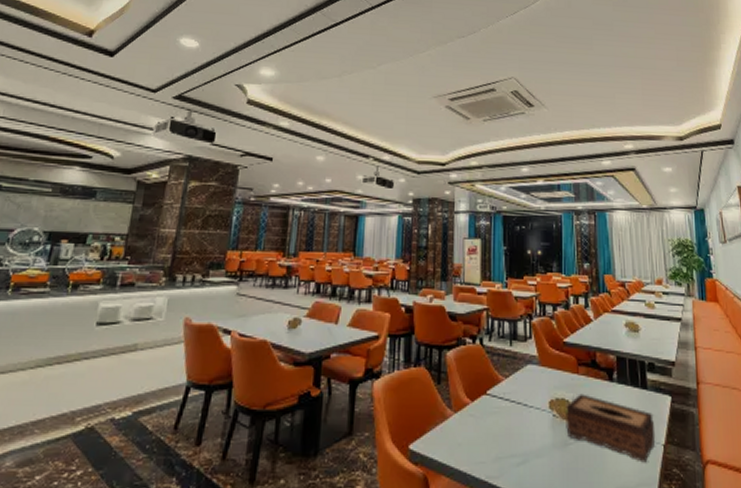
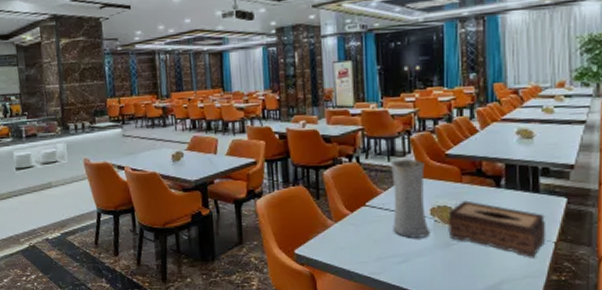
vase: none [513,344,549,436] -> present [391,158,431,239]

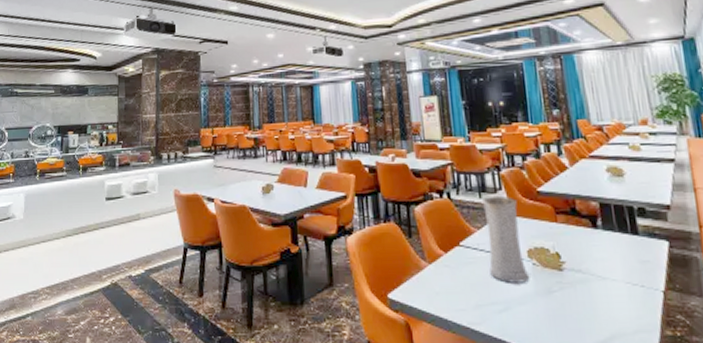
tissue box: present [448,200,547,258] -> none [546,242,653,309]

